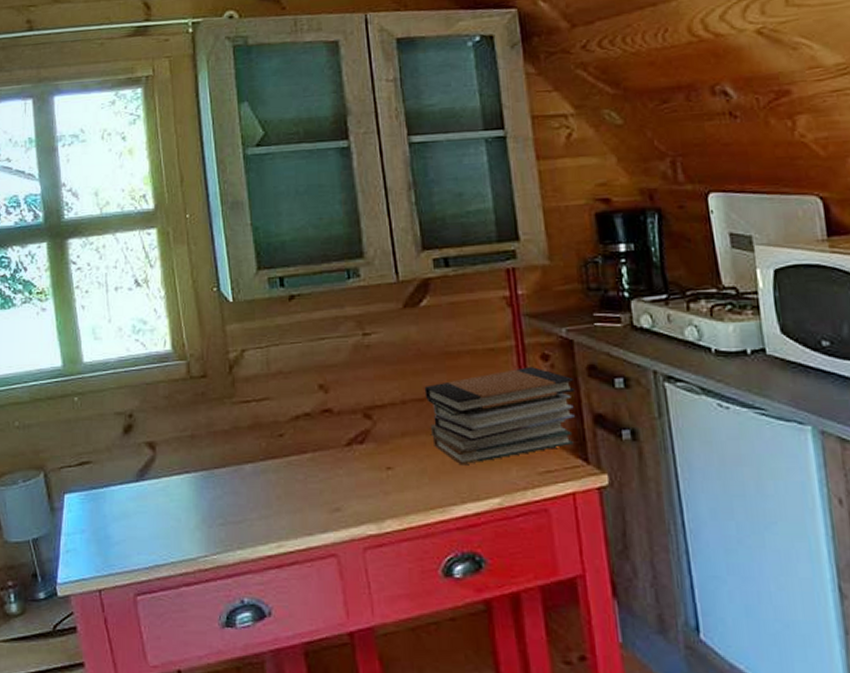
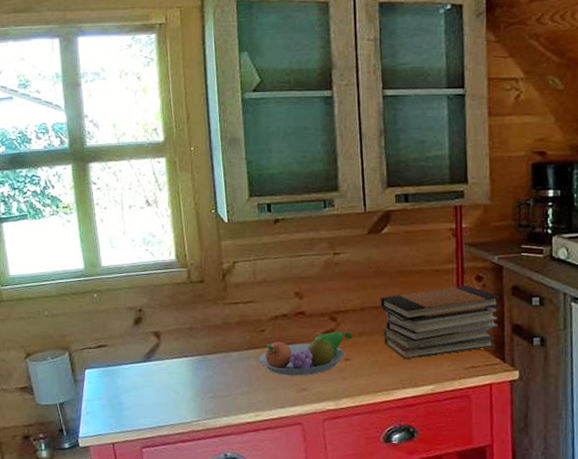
fruit bowl: none [278,431,394,492] -> present [258,331,353,376]

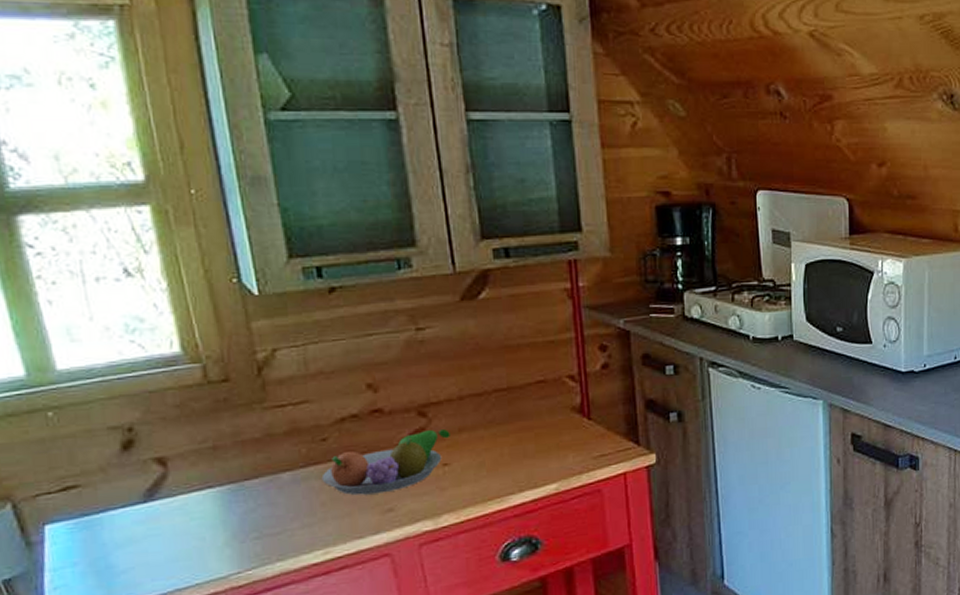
book stack: present [380,286,501,360] -> none [482,358,630,456]

